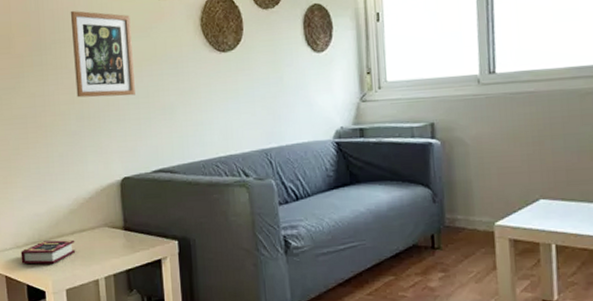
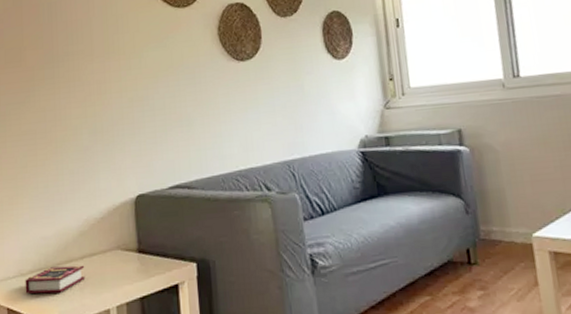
picture frame: present [70,10,135,98] -> none [84,22,151,111]

